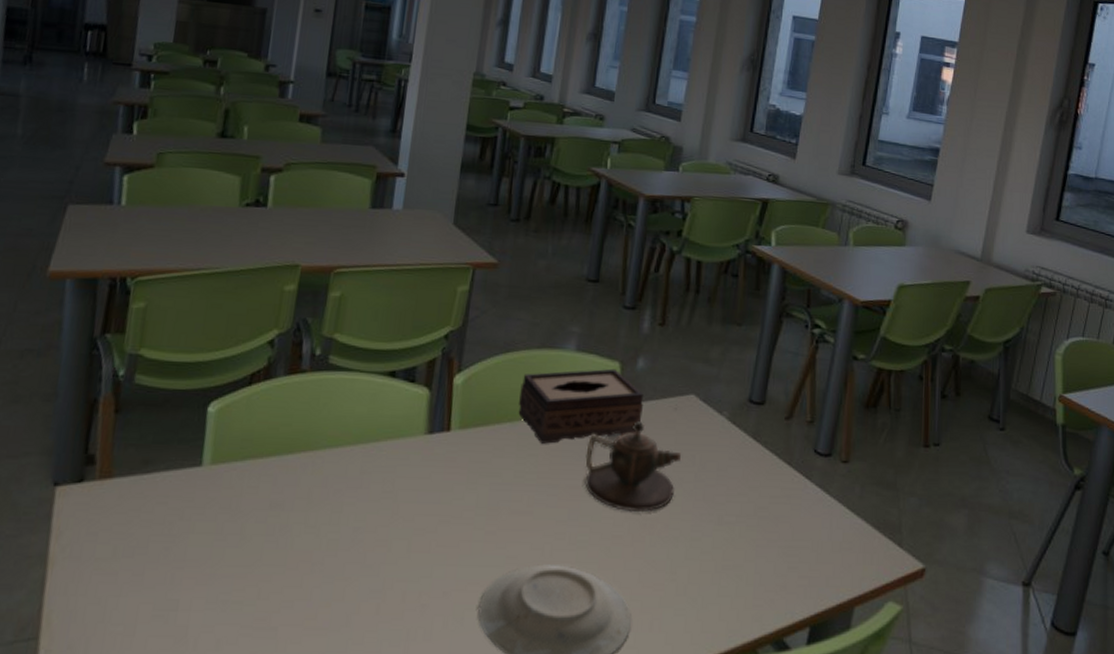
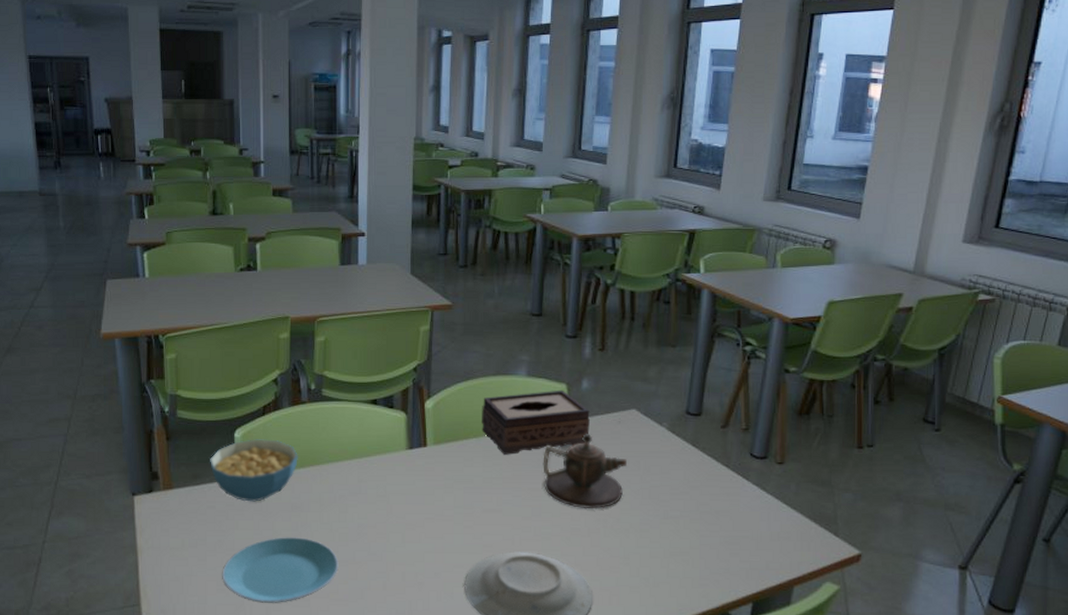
plate: none [162,544,322,634] -> present [222,537,339,603]
cereal bowl: none [169,415,289,497] -> present [210,439,299,502]

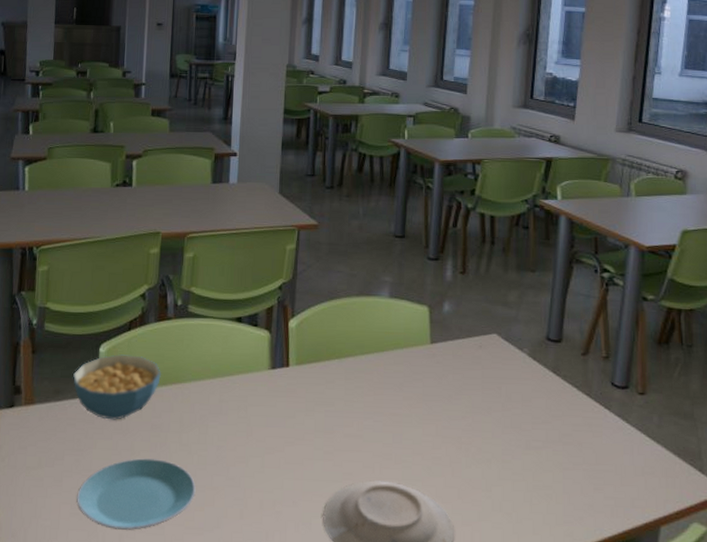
tissue box: present [482,390,590,455] -> none [344,312,451,378]
teapot: present [543,434,627,509] -> none [404,358,488,437]

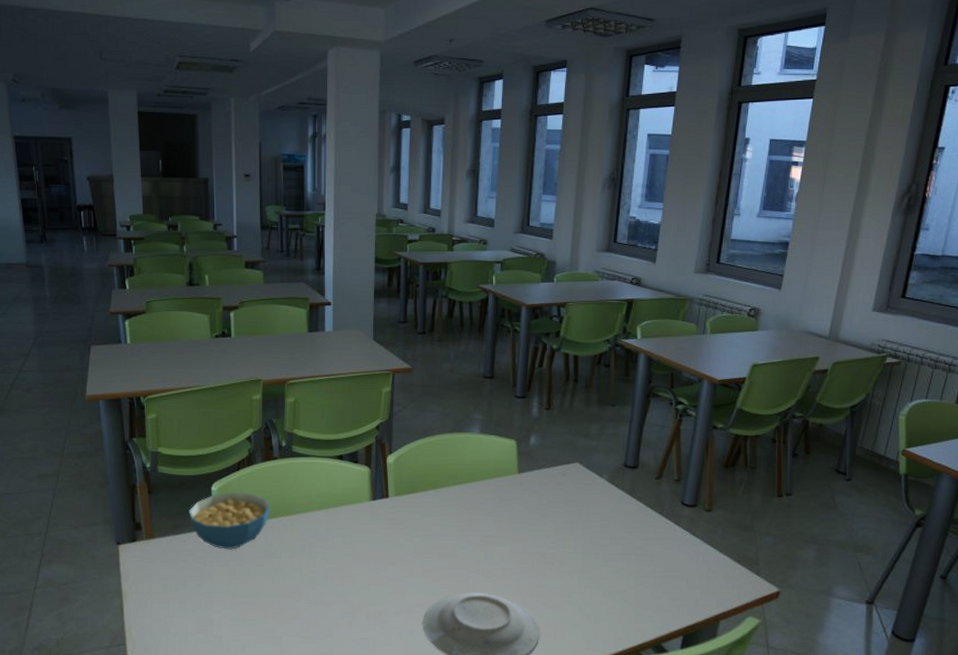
plate: present [77,458,196,530] -> none [201,581,308,641]

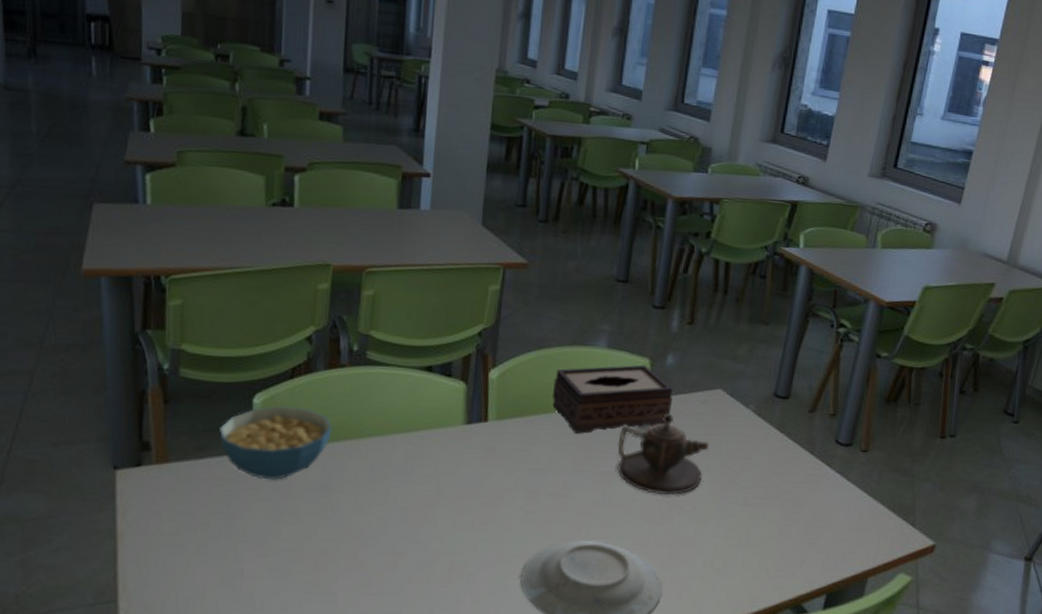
tissue box: none [439,445,537,505] -> present [552,364,673,434]
teapot: none [494,485,570,554] -> present [617,414,708,495]

